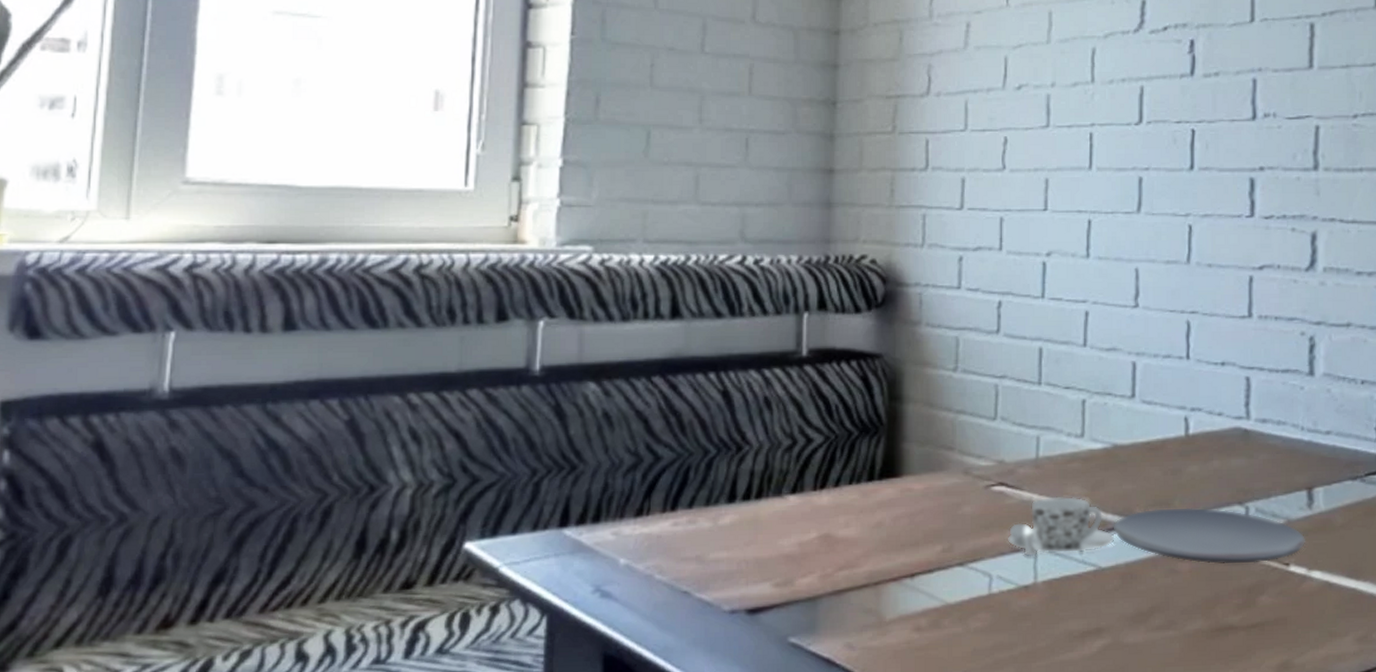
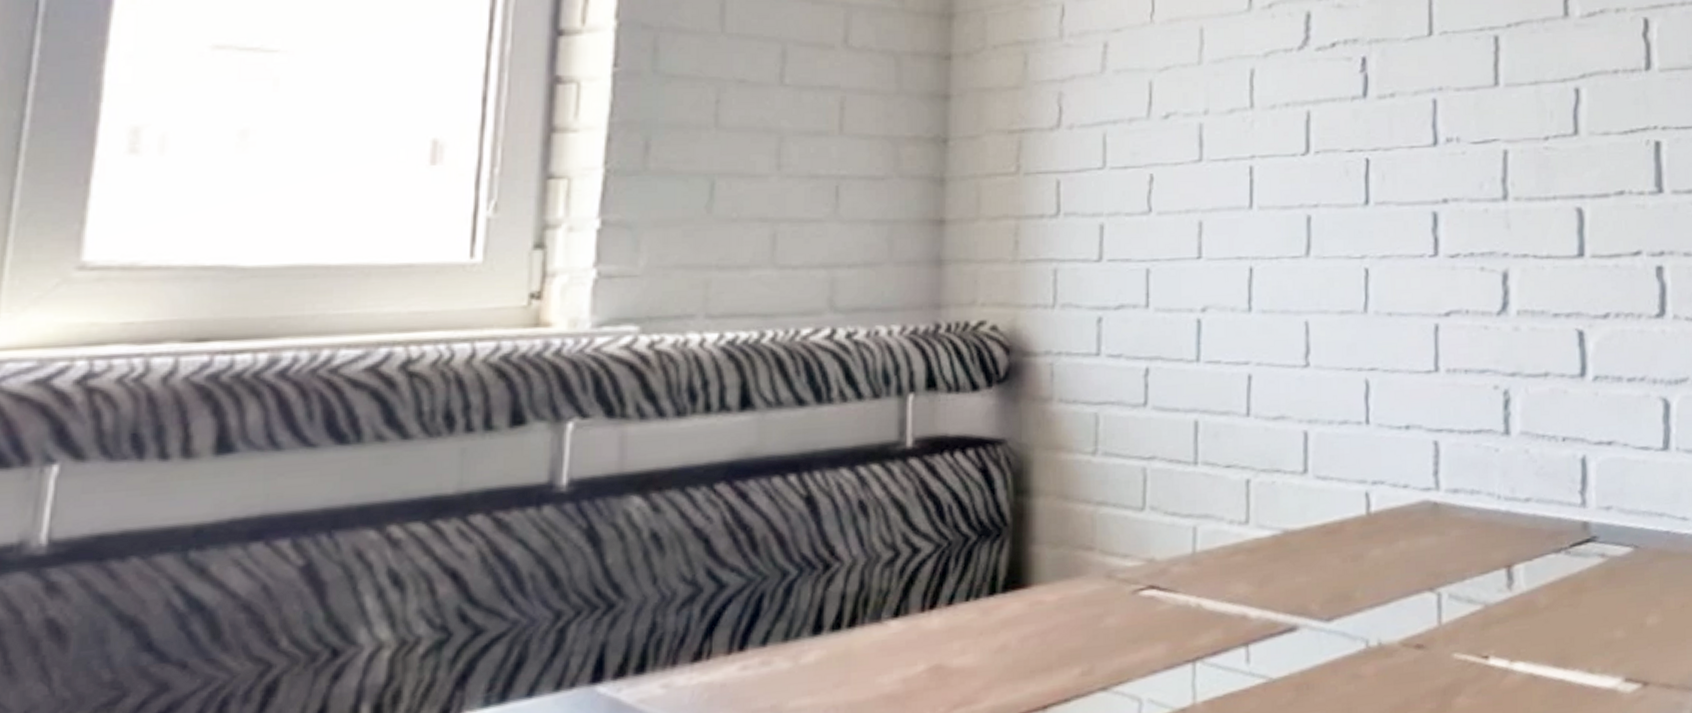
teacup: present [1007,496,1115,557] -> none [1159,596,1288,673]
plate: present [1113,507,1305,565] -> none [1285,598,1506,664]

